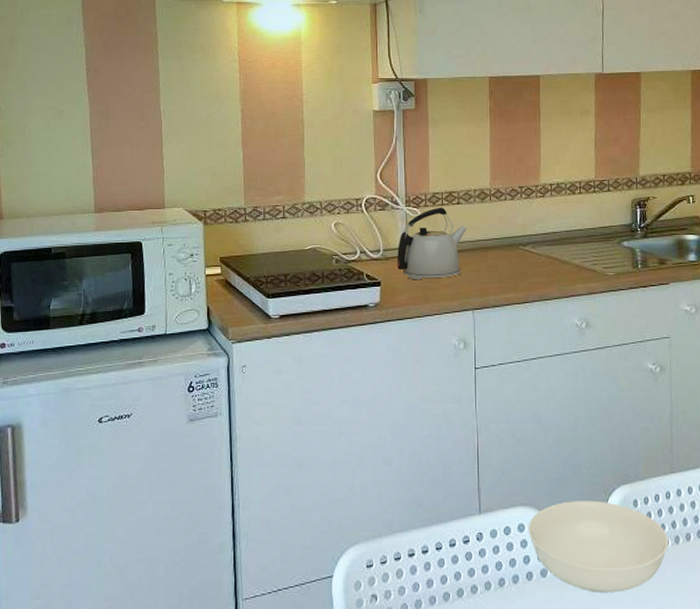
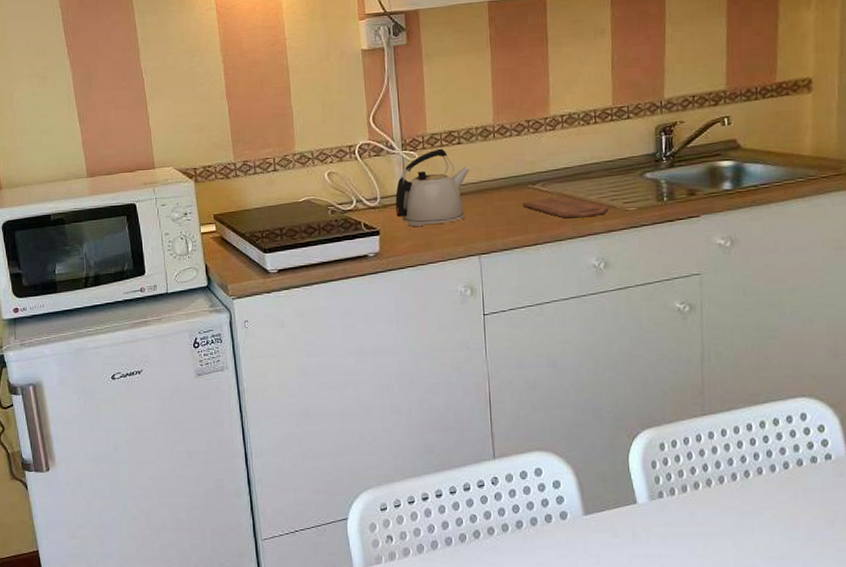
cutting board: none [514,259,591,280] -> present [523,196,609,218]
bowl: present [528,501,669,593] -> none [545,444,700,535]

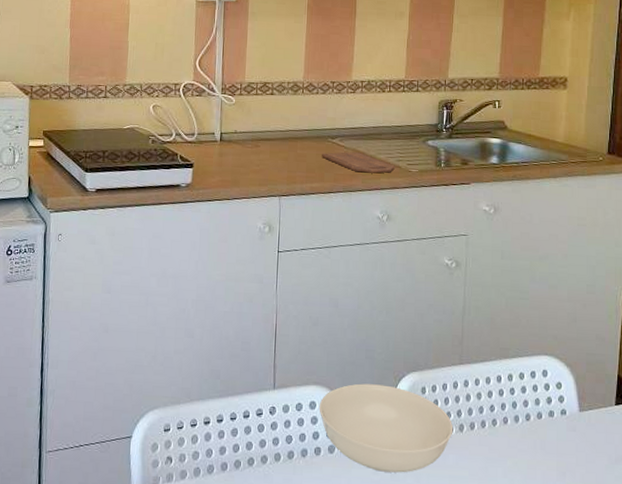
kettle: present [395,148,470,227] -> none [210,96,279,165]
bowl: none [545,444,700,535] -> present [319,383,454,473]

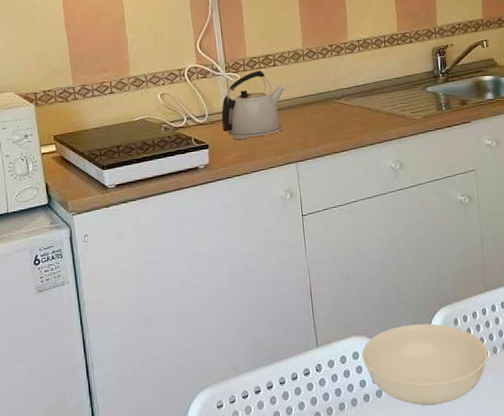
kettle: none [210,96,279,165] -> present [221,70,285,140]
cutting board: present [322,152,395,174] -> none [330,108,400,128]

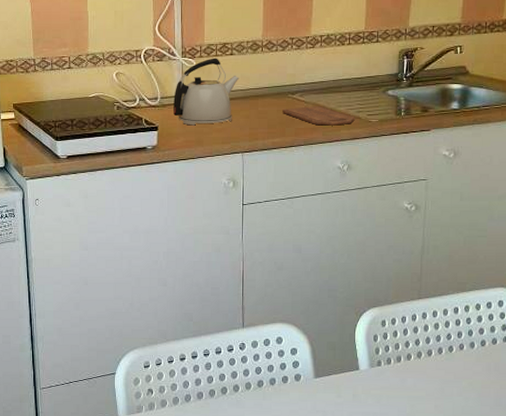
cutting board: none [330,108,400,128] -> present [282,106,355,126]
bowl: present [361,323,488,406] -> none [285,320,412,396]

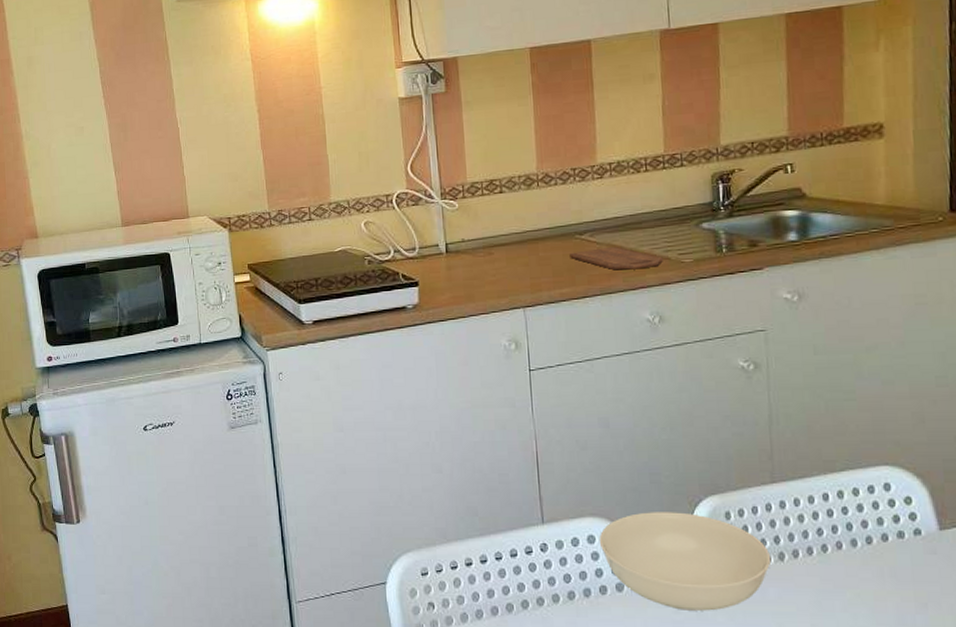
kettle: present [173,58,239,126] -> none [435,197,513,279]
bowl: none [285,320,412,396] -> present [599,512,772,611]

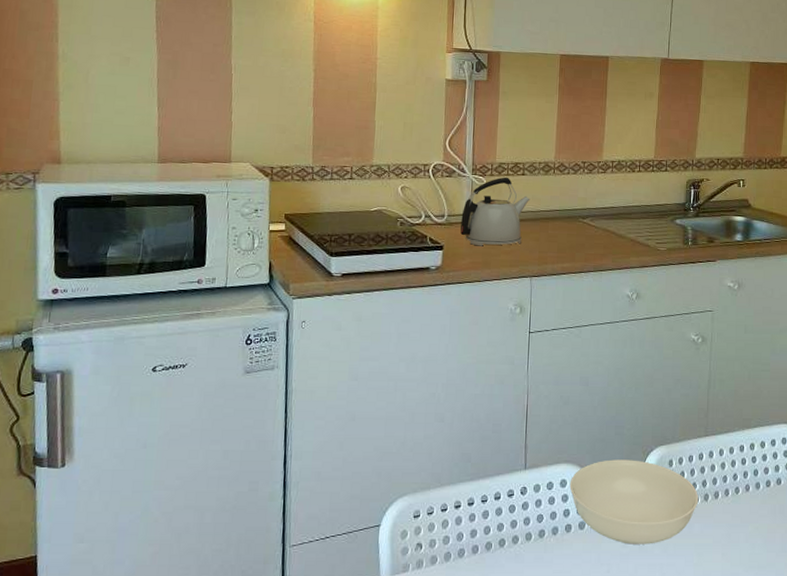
kettle: none [435,197,513,279] -> present [460,177,530,246]
cutting board: present [569,247,663,270] -> none [573,232,644,253]

